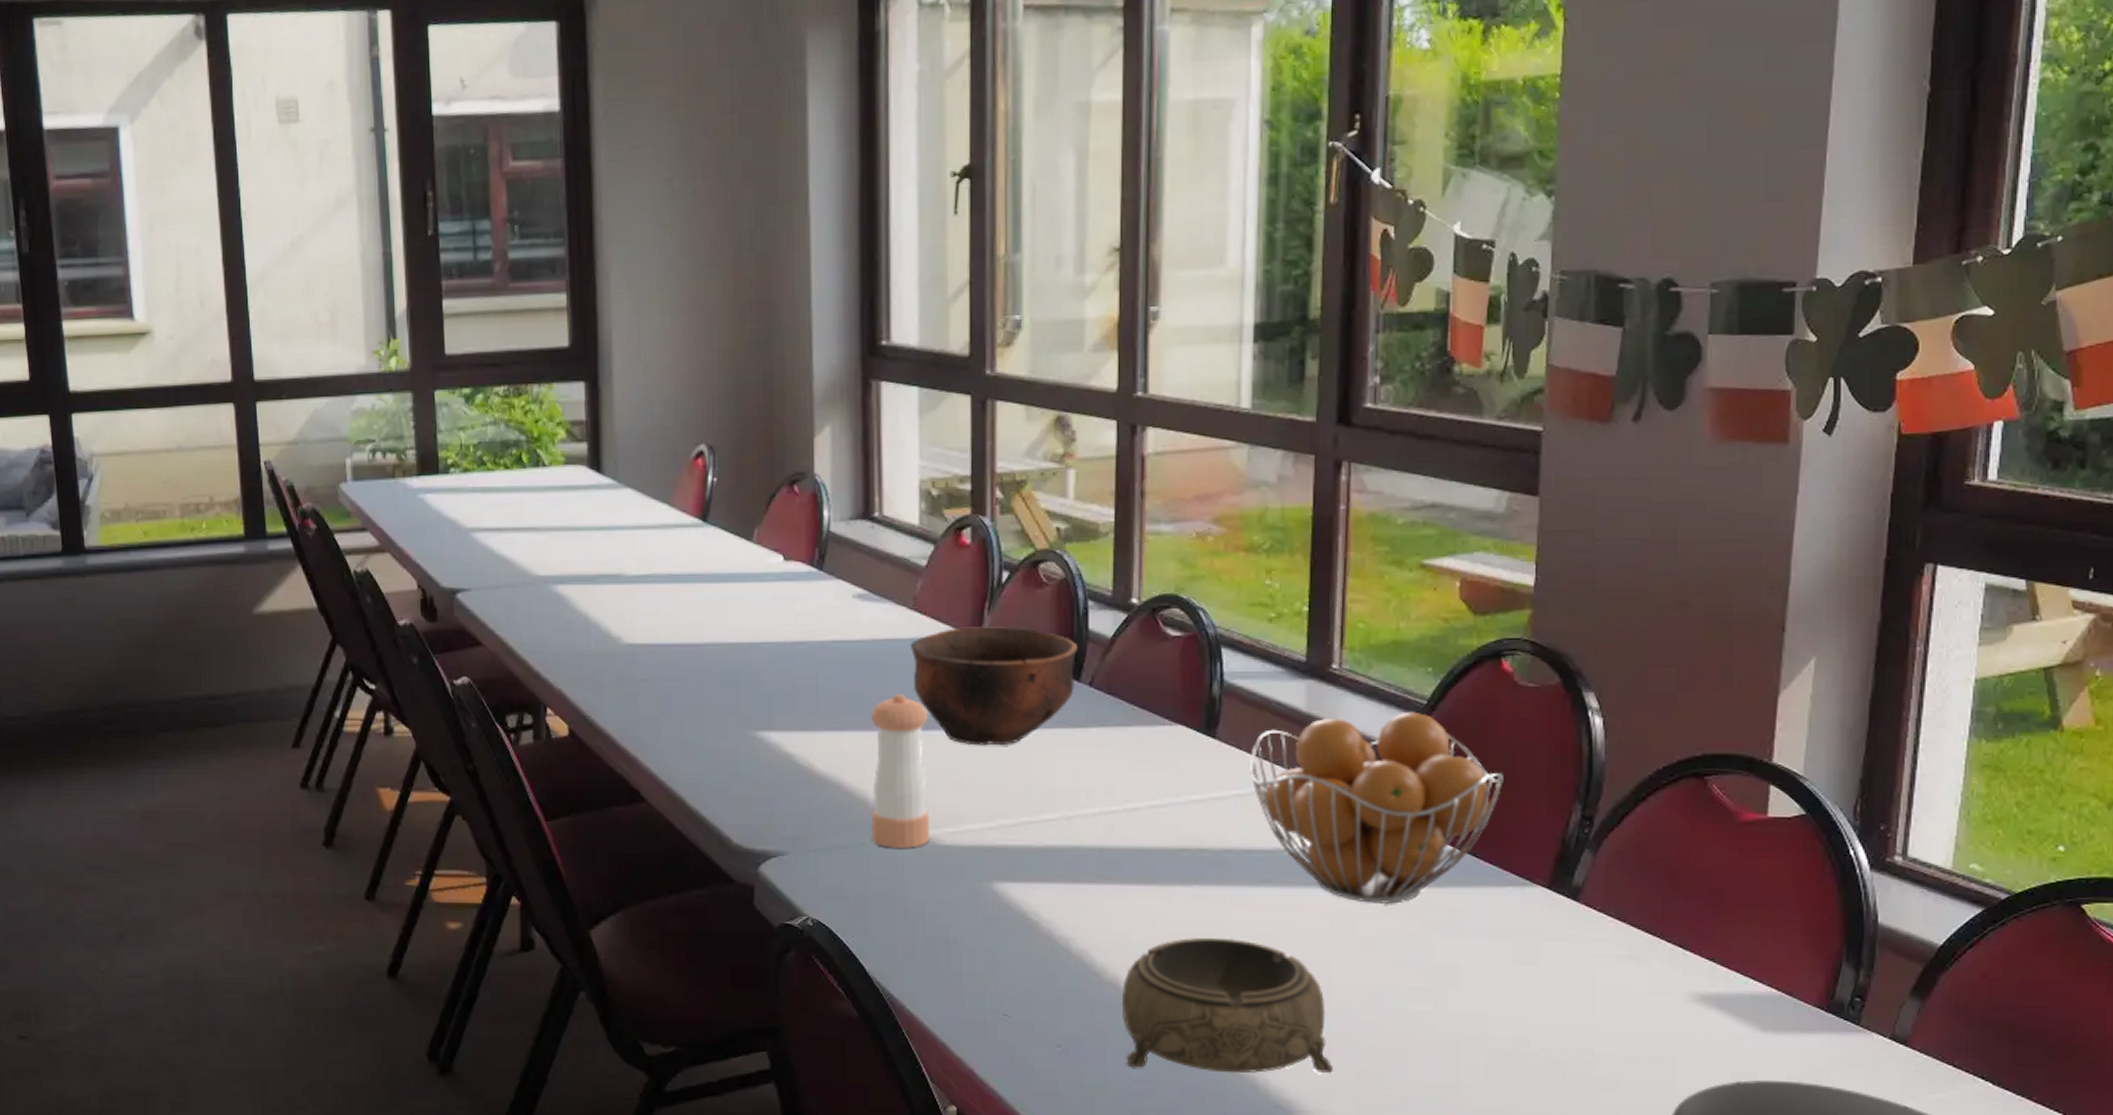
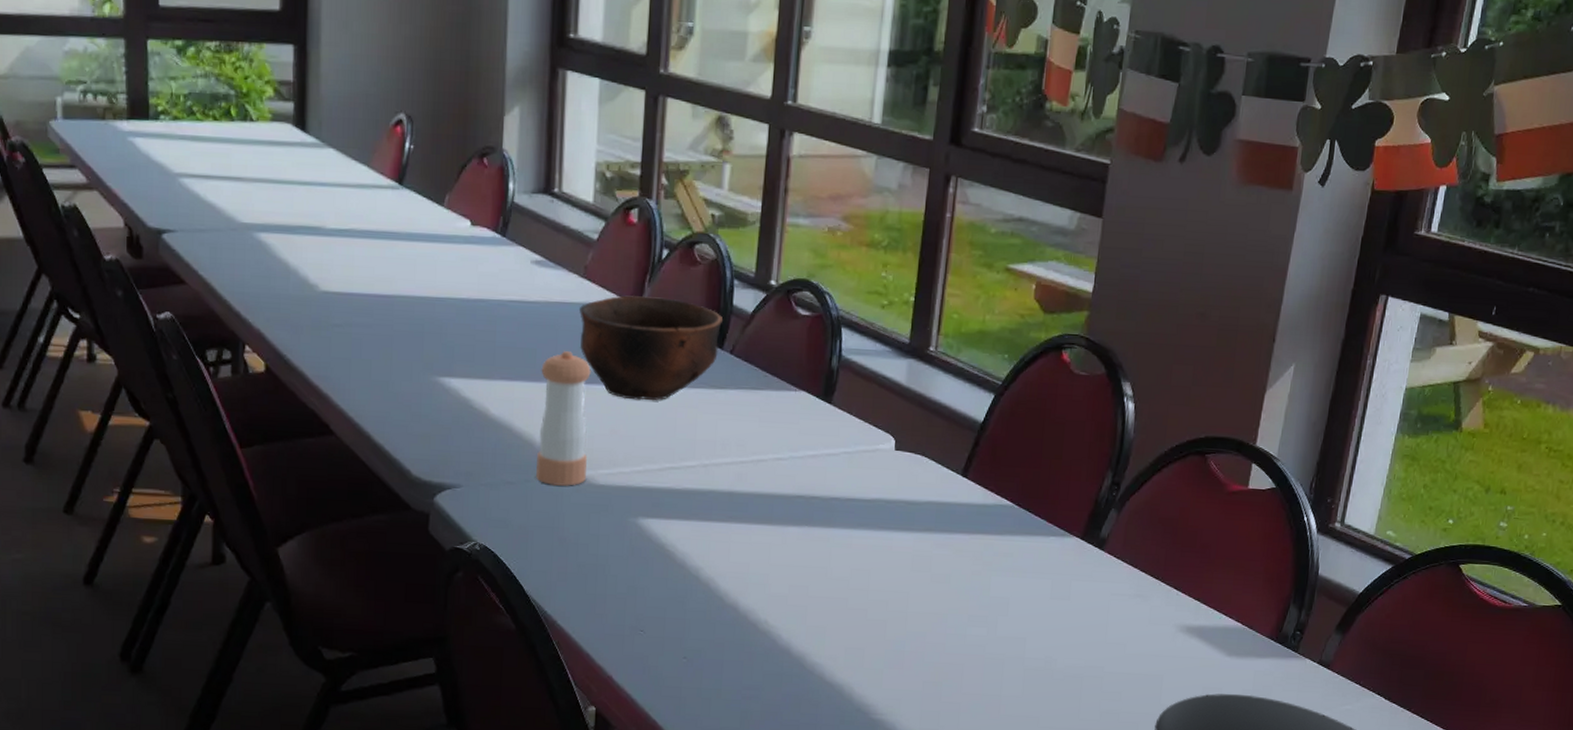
decorative bowl: present [1122,937,1334,1074] -> none [739,570,905,683]
fruit basket: present [1250,711,1503,904] -> none [857,390,1056,547]

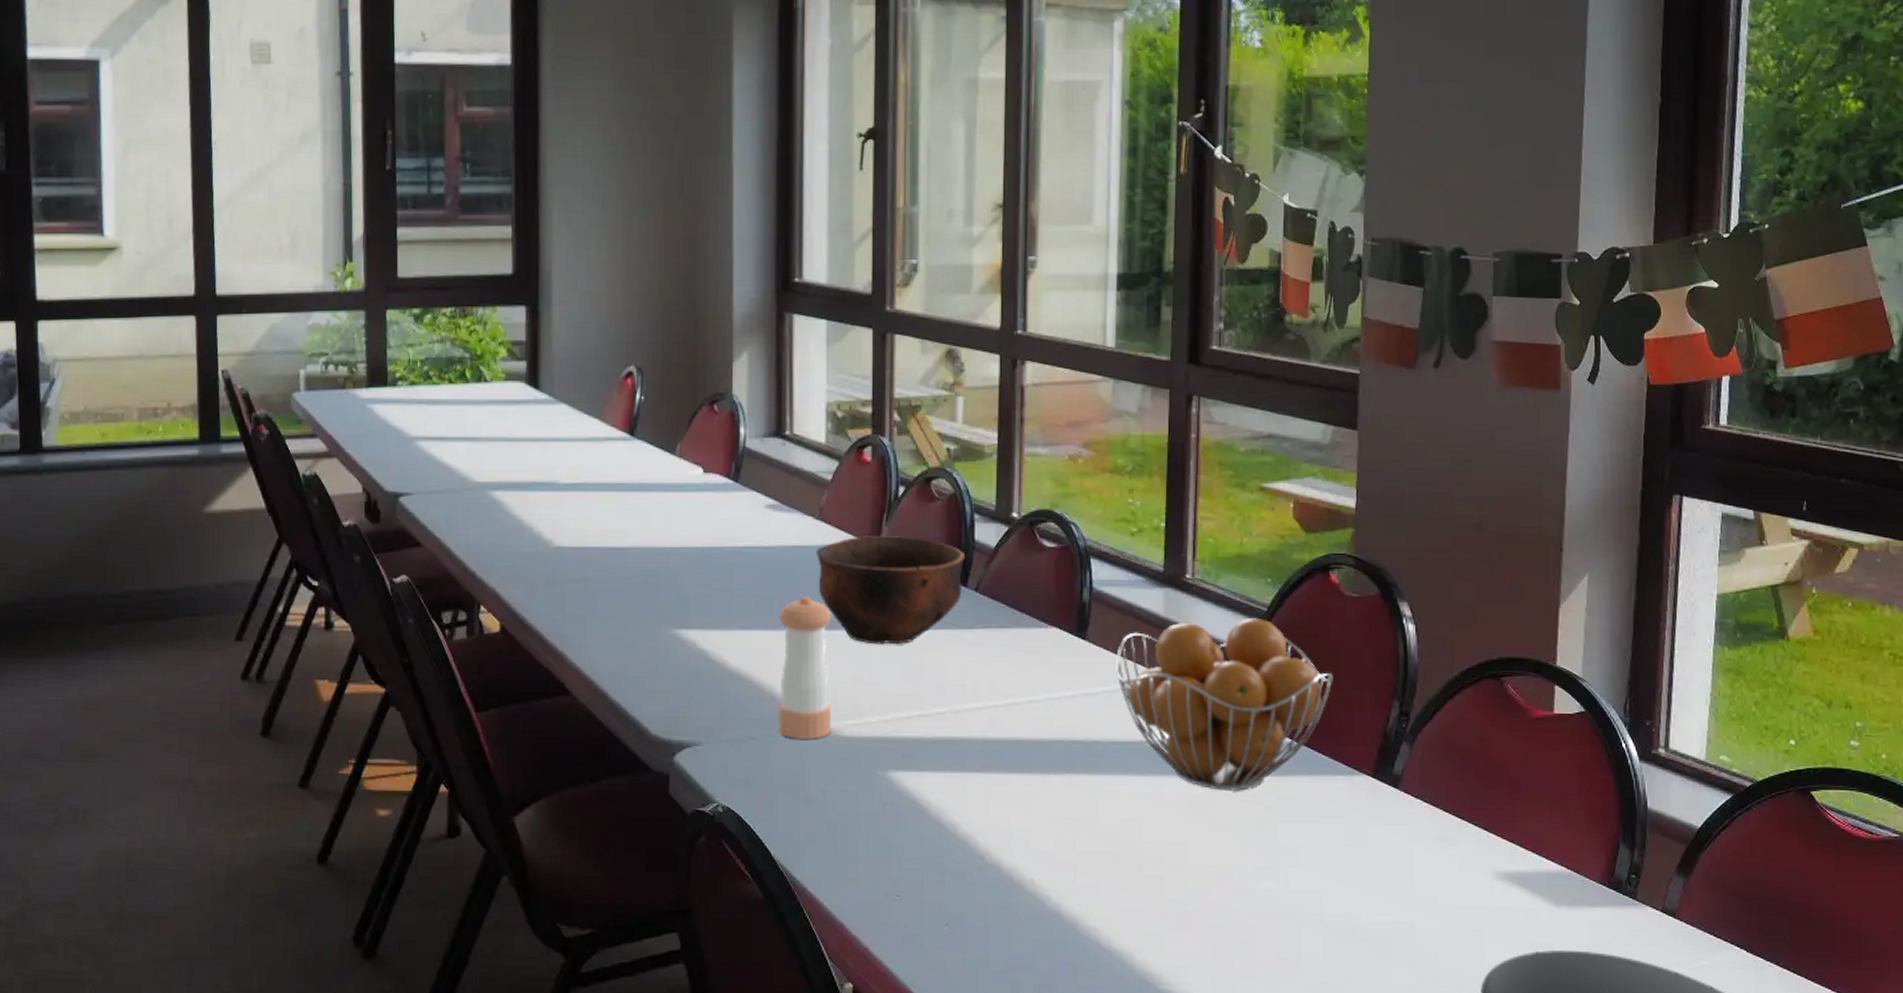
fruit basket: none [857,390,1056,547] -> present [1116,617,1333,791]

